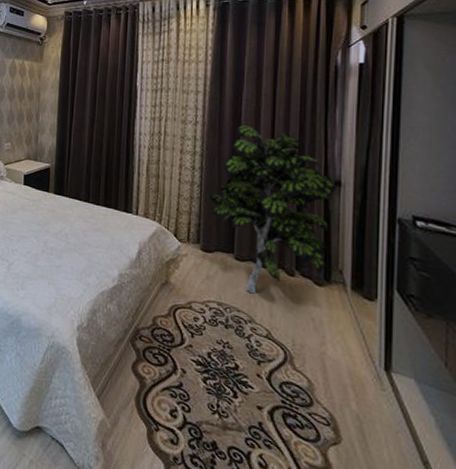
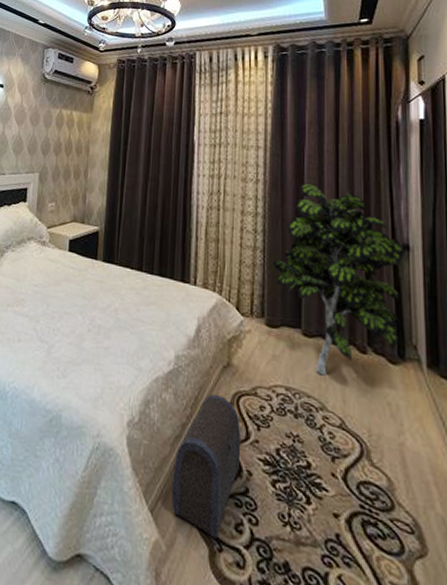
treasure chest: none [115,306,177,421] -> present [172,394,241,539]

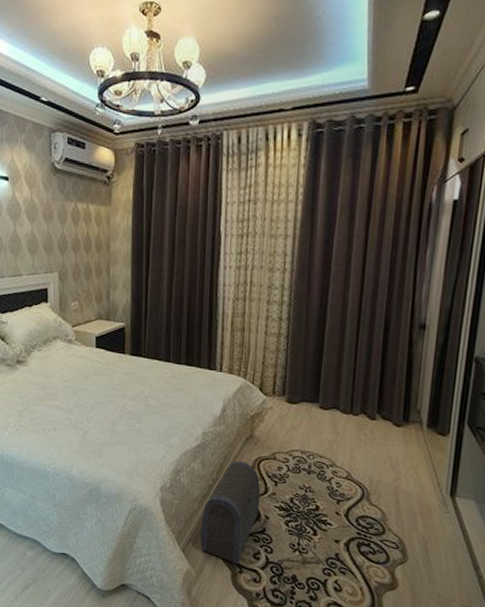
indoor plant: present [272,182,405,376] -> none [295,269,421,440]

